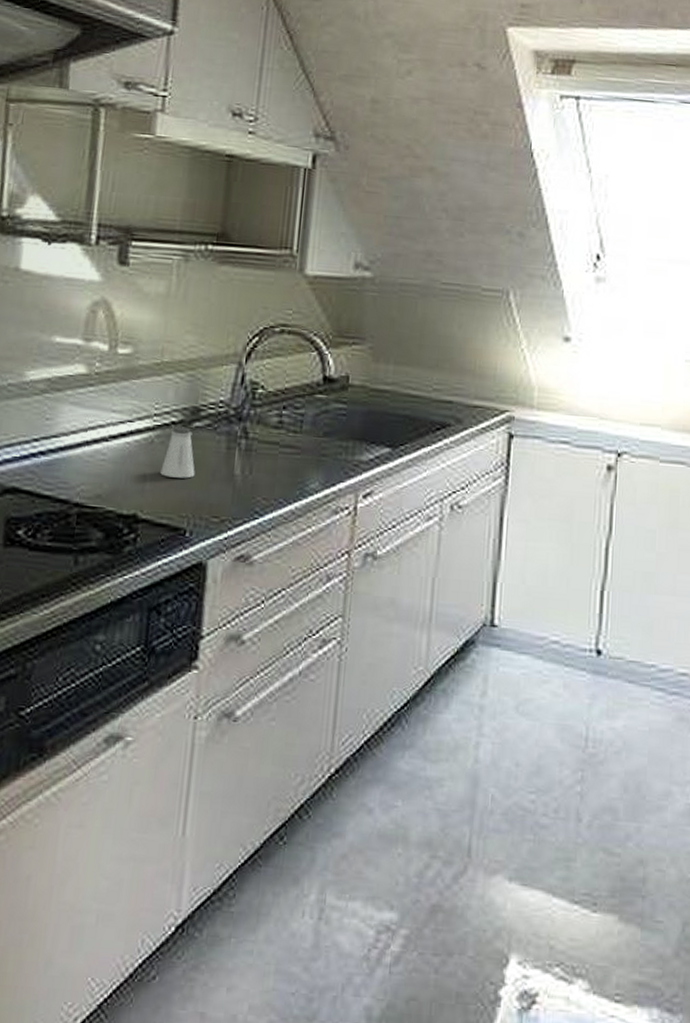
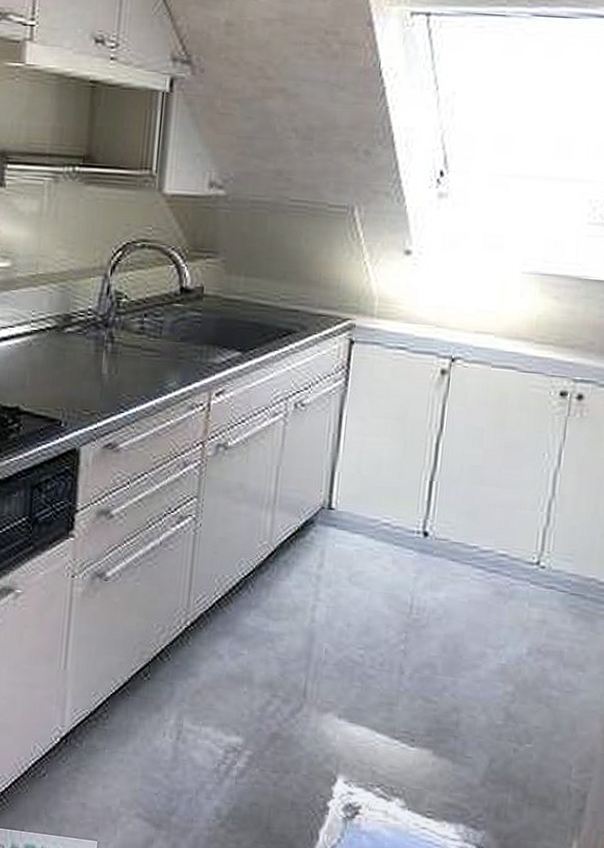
saltshaker: present [160,426,195,479] -> none [38,331,68,377]

